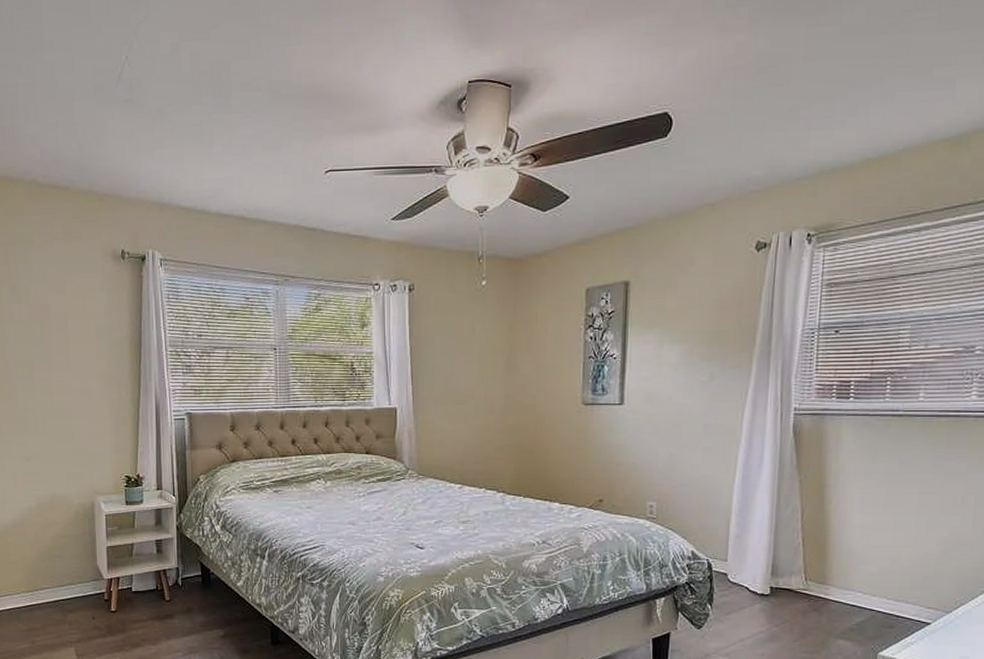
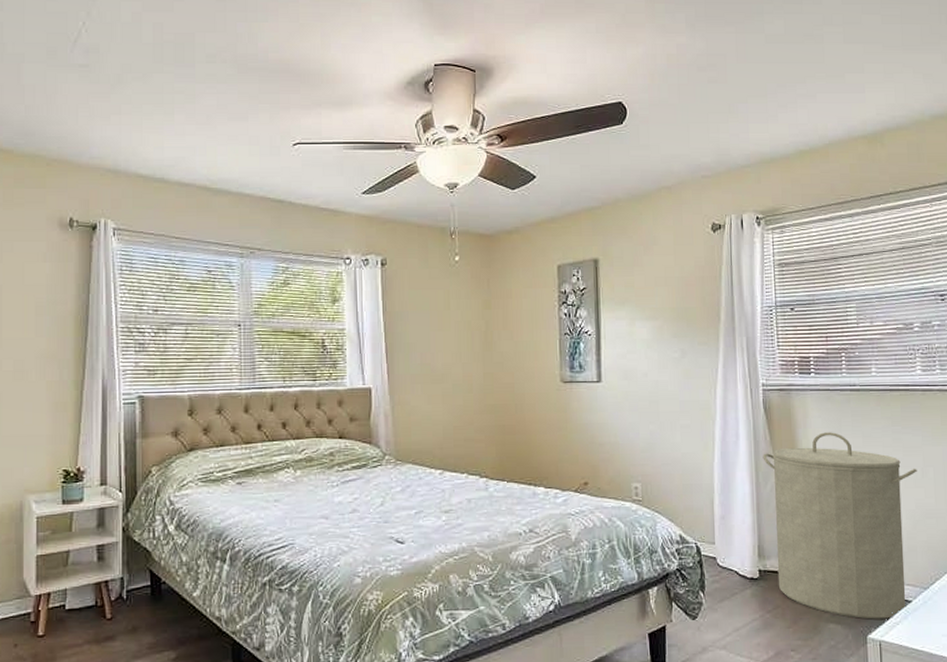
laundry hamper: none [786,457,957,639] -> present [762,432,917,620]

